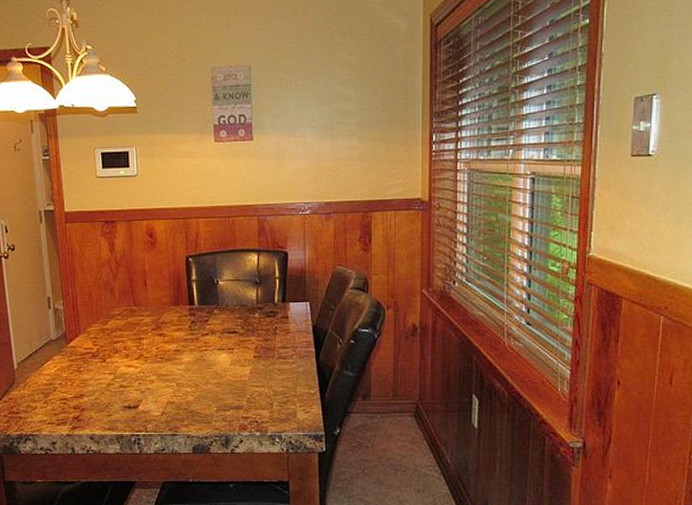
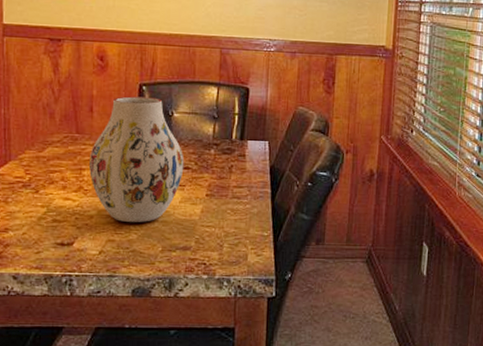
vase: none [147,268,232,386] -> present [89,96,184,223]

